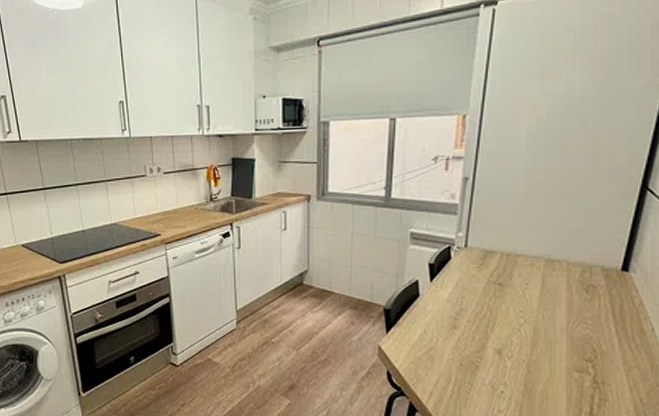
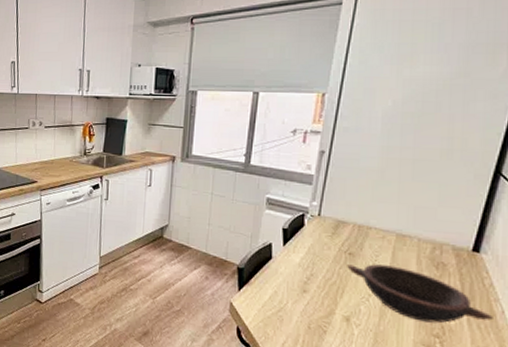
bowl: none [497,293,644,348] -> present [347,264,493,323]

